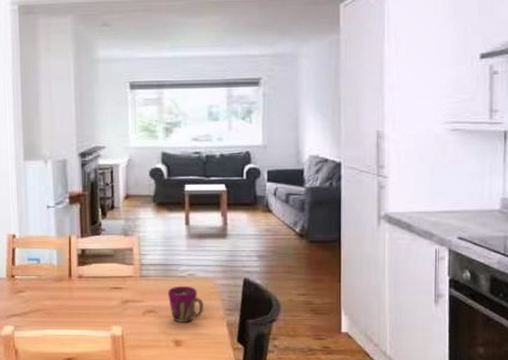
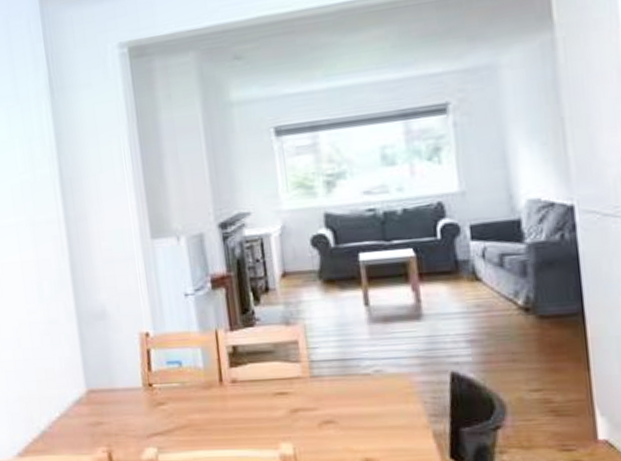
cup: present [167,286,204,323] -> none [348,386,400,435]

